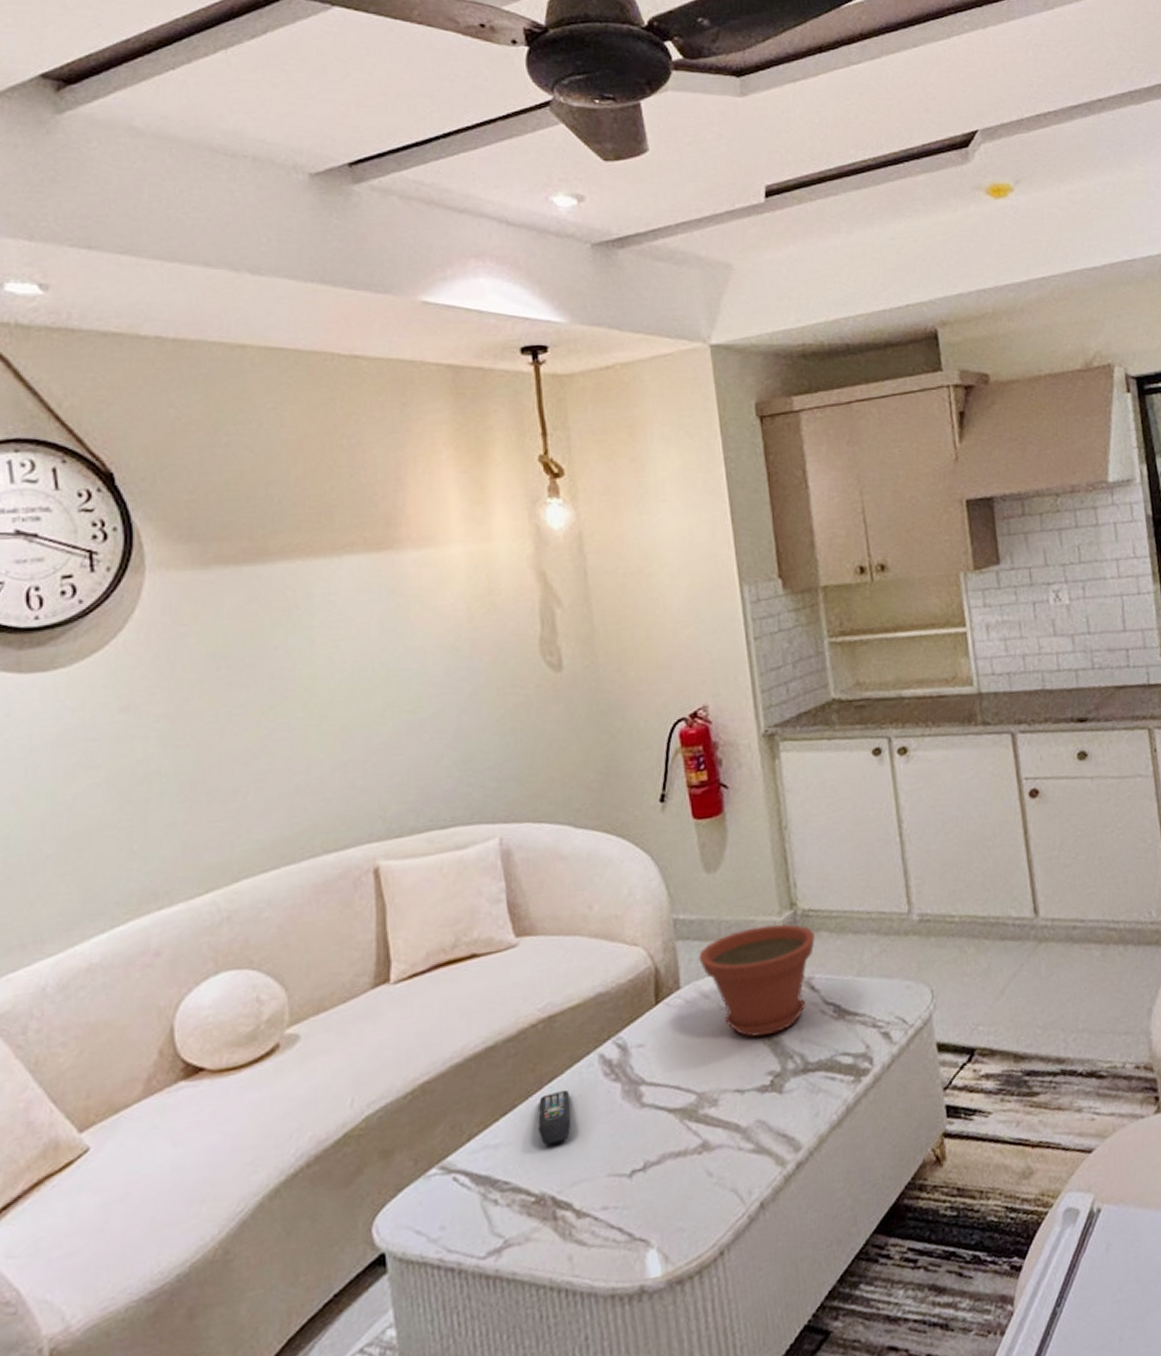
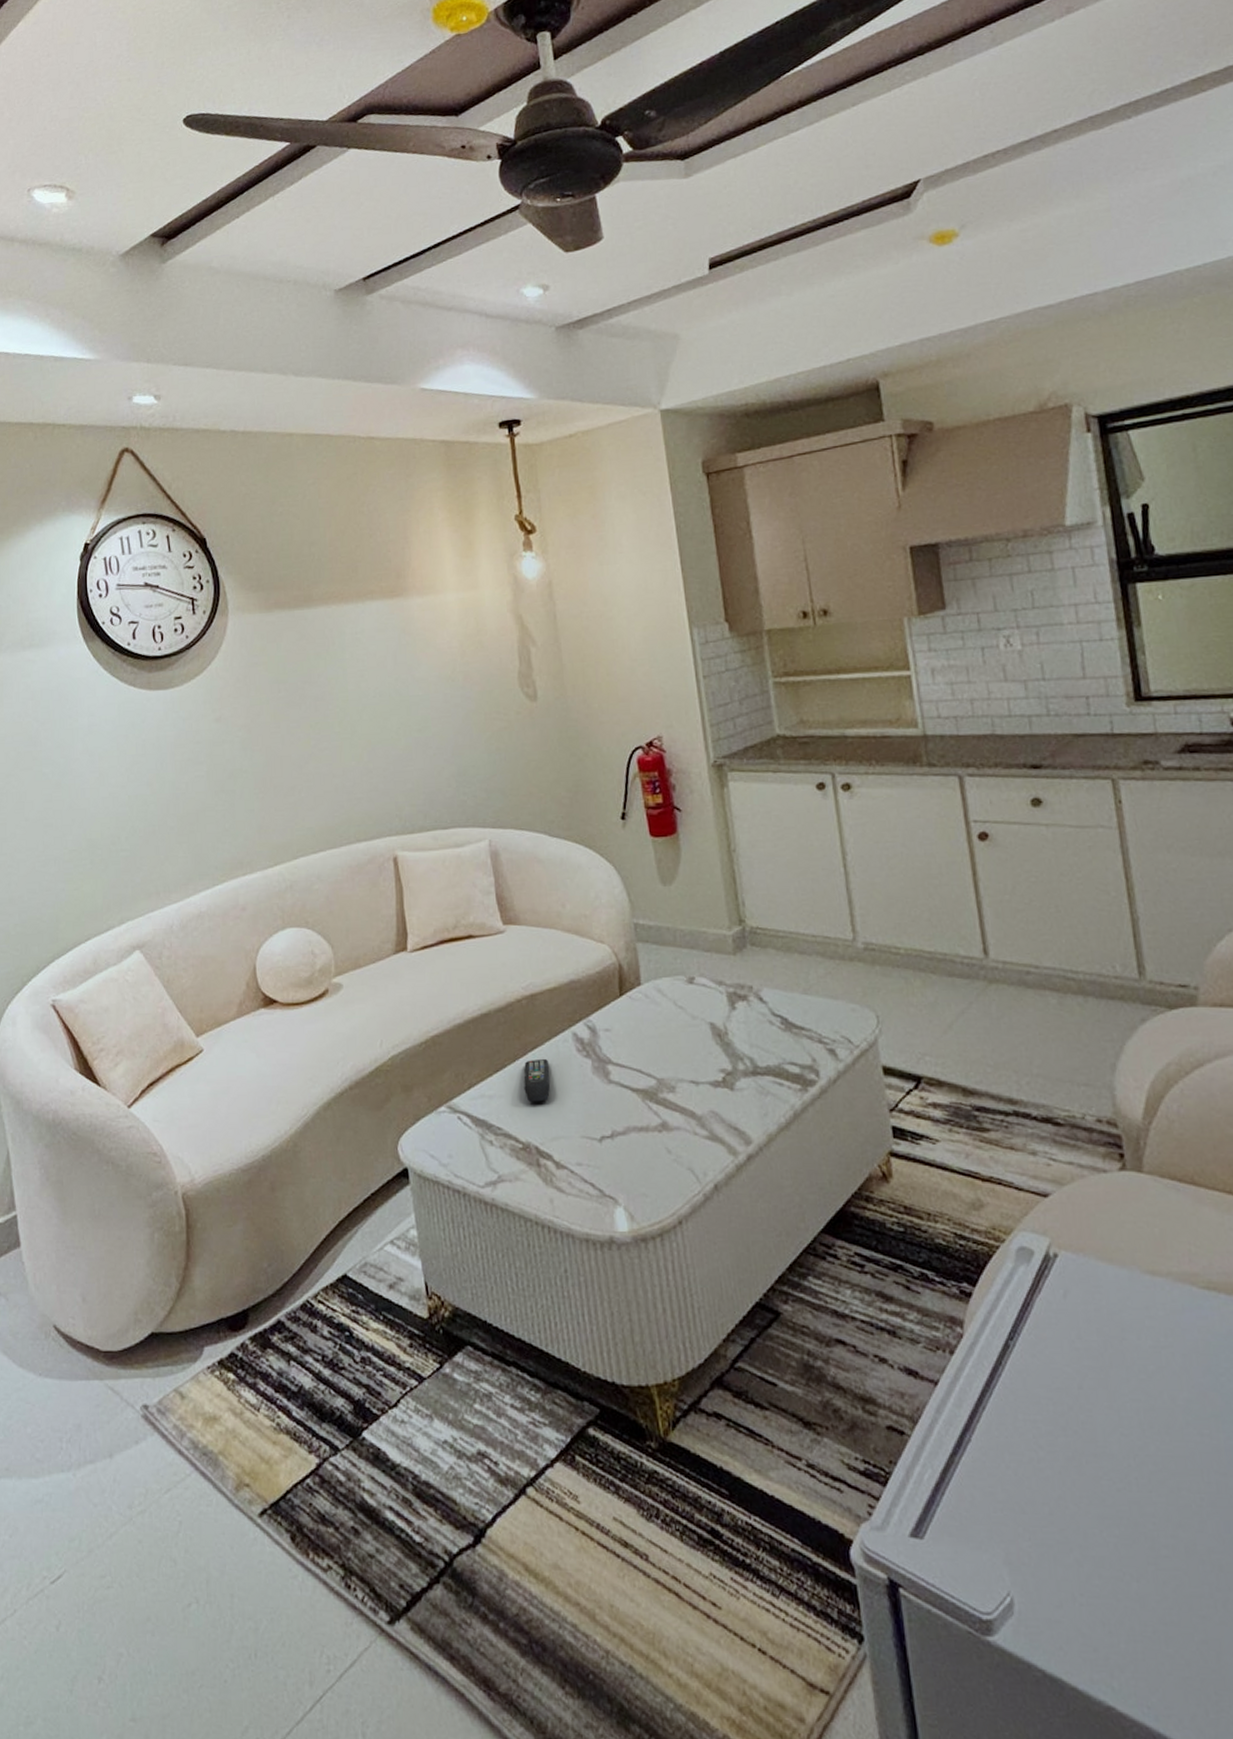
plant pot: present [698,924,816,1037] -> none [656,937,764,1036]

